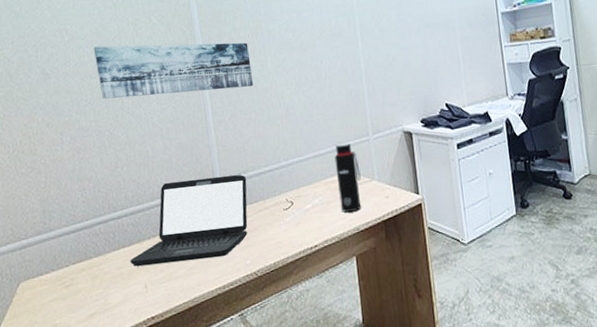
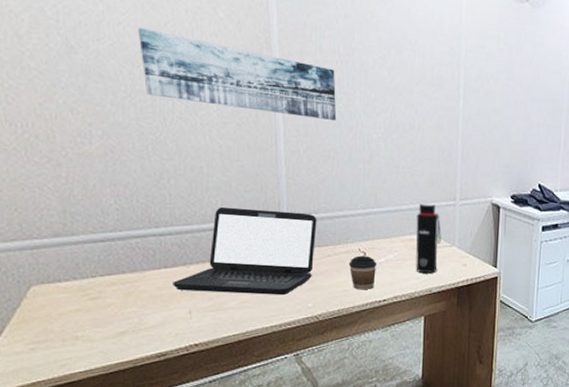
coffee cup: none [278,205,305,240] -> present [348,255,377,290]

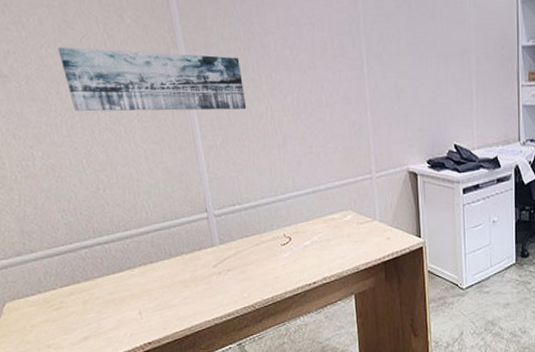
laptop: present [173,206,317,296] -> none [121,205,244,294]
coffee cup: present [348,255,377,290] -> none [276,240,303,275]
water bottle: present [416,203,441,273] -> none [335,180,362,251]

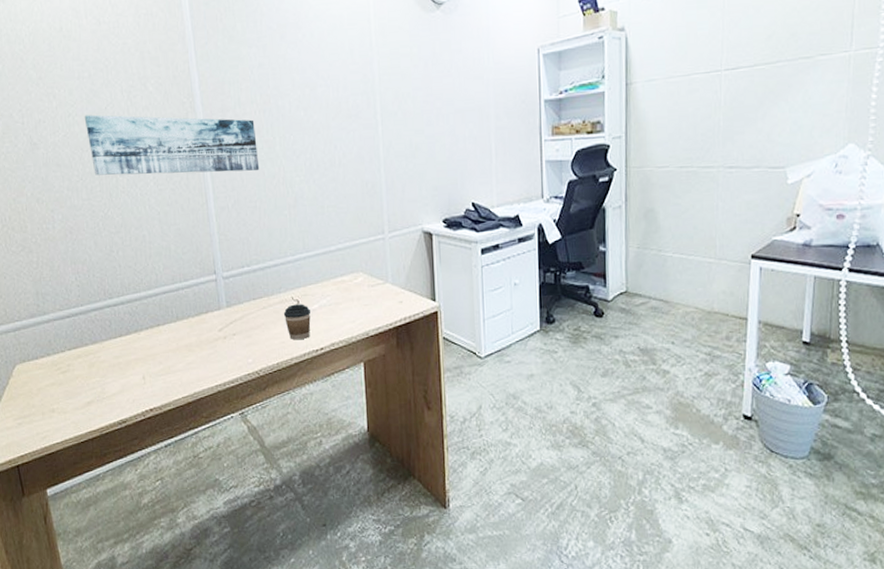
coffee cup: none [276,240,303,275] -> present [283,304,311,340]

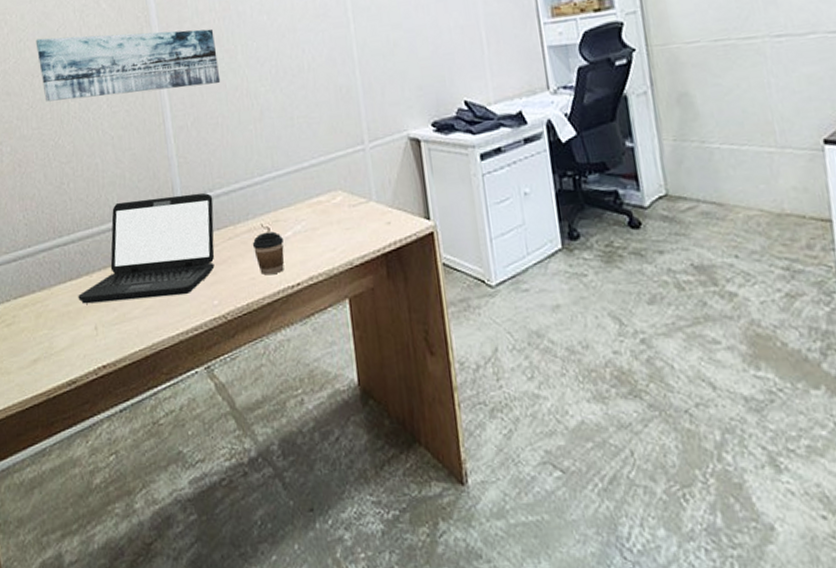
laptop: none [127,267,250,357] -> present [78,193,215,304]

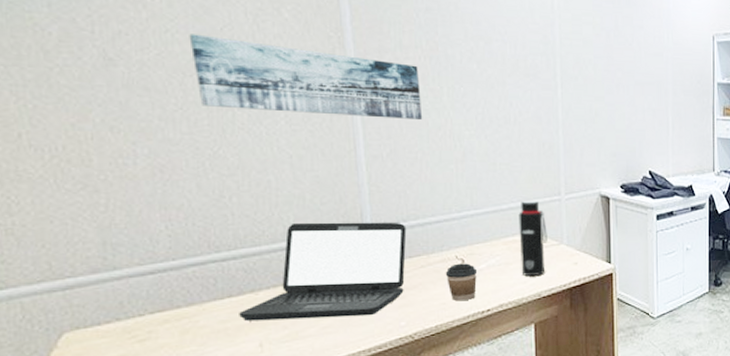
water bottle: none [321,154,356,242] -> present [518,201,548,276]

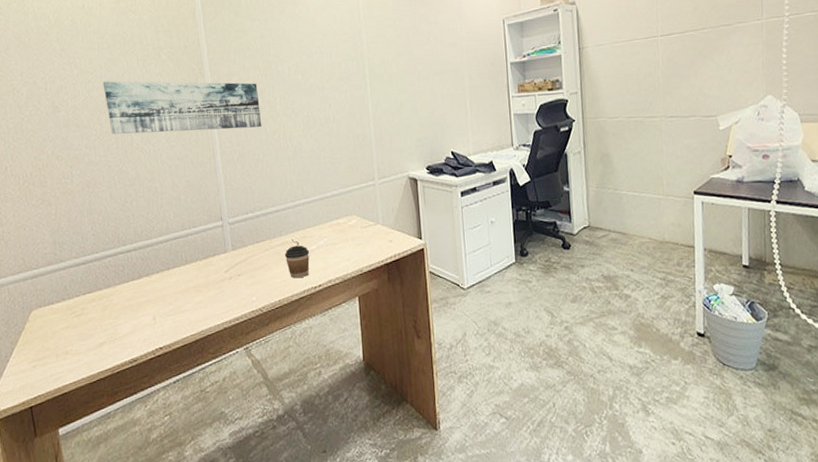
laptop: present [239,222,407,322] -> none [139,213,254,300]
water bottle: present [518,201,548,276] -> none [340,187,366,254]

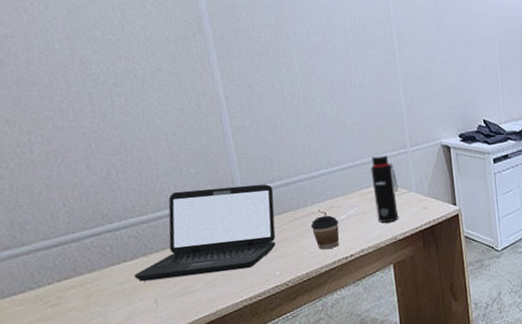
wall art: present [103,80,262,135] -> none [66,31,278,95]
laptop: none [139,213,254,300] -> present [134,184,276,282]
water bottle: none [340,187,366,254] -> present [370,155,399,223]

